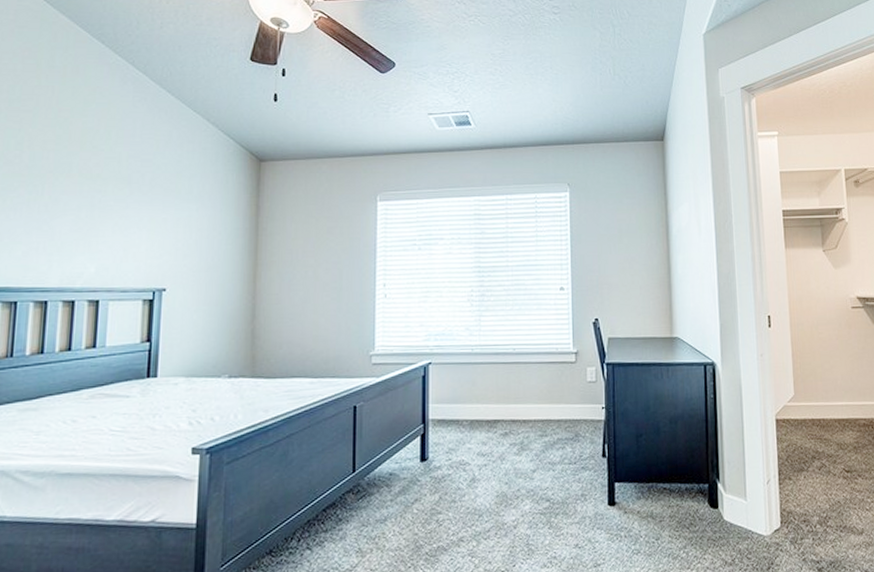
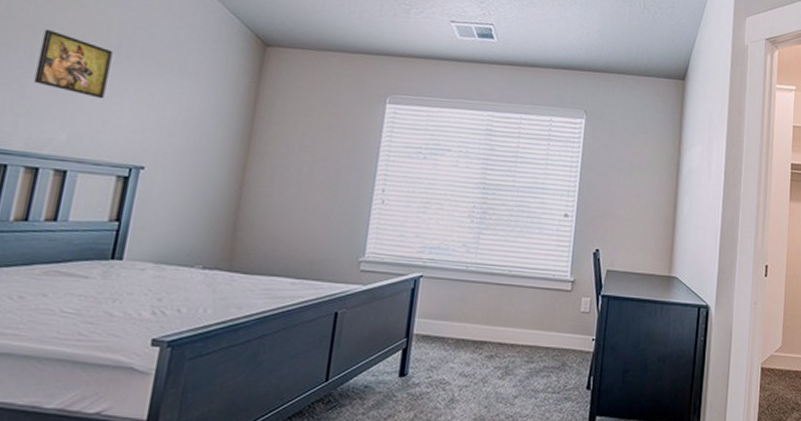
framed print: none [60,172,125,230] -> present [33,28,113,99]

